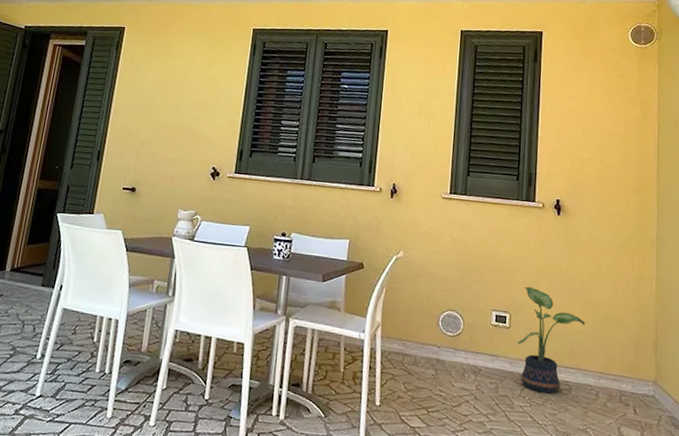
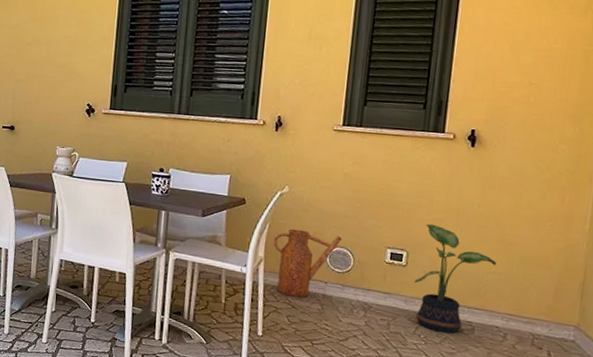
watering can: none [389,293,453,364] -> present [273,228,342,298]

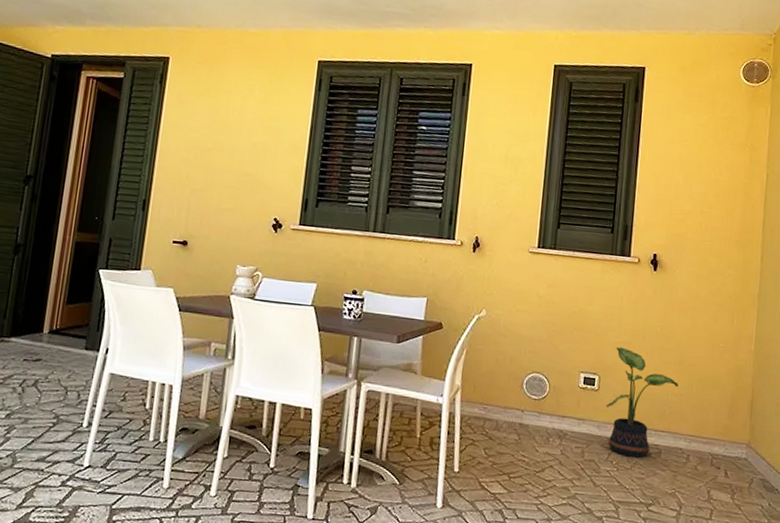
watering can: present [273,228,342,298] -> none [470,354,538,428]

